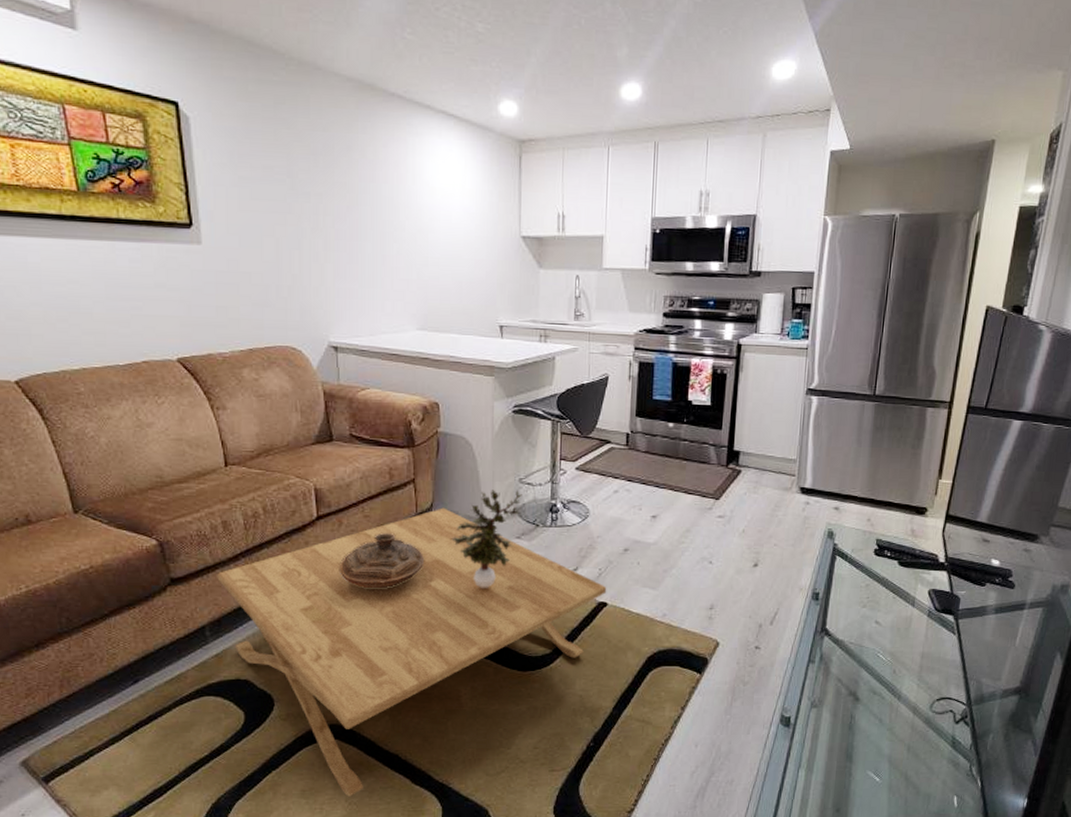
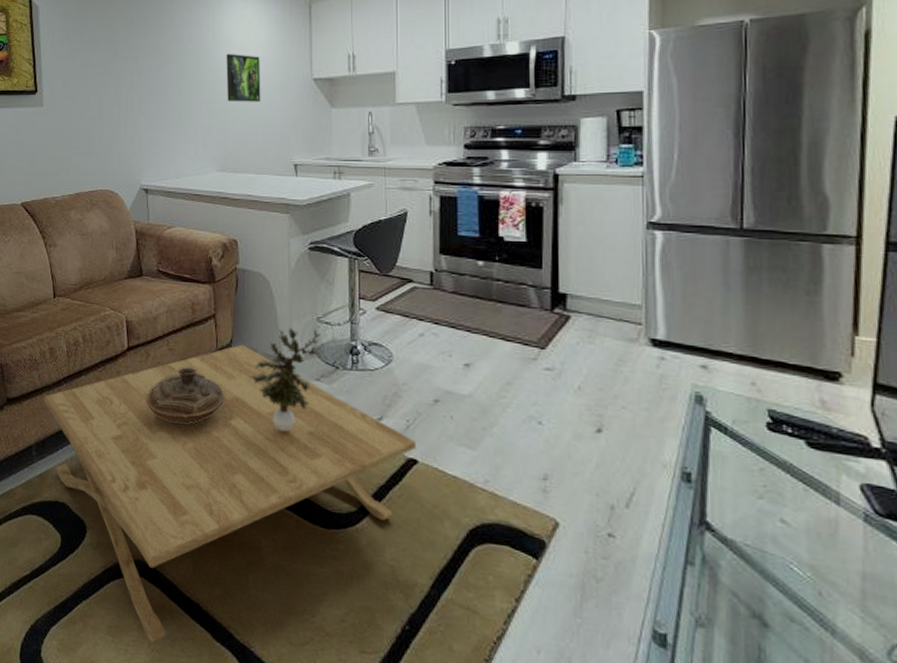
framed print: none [427,200,466,257] -> present [226,53,261,102]

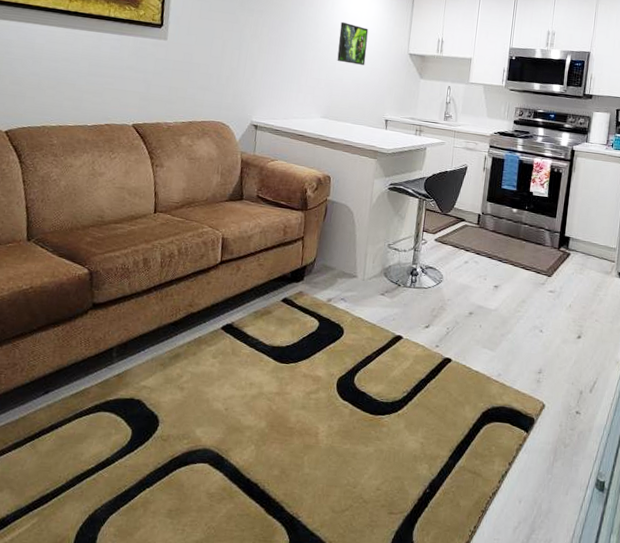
coffee table: present [43,344,417,643] -> none [131,263,453,521]
decorative bowl: present [147,366,225,424] -> none [232,280,304,329]
potted plant: present [250,328,320,432] -> none [327,251,389,337]

